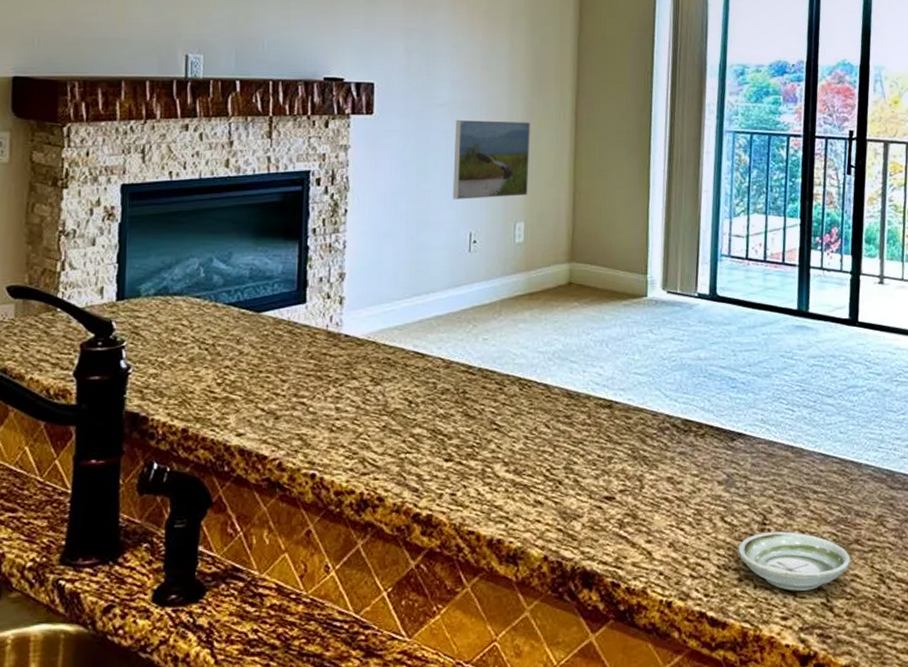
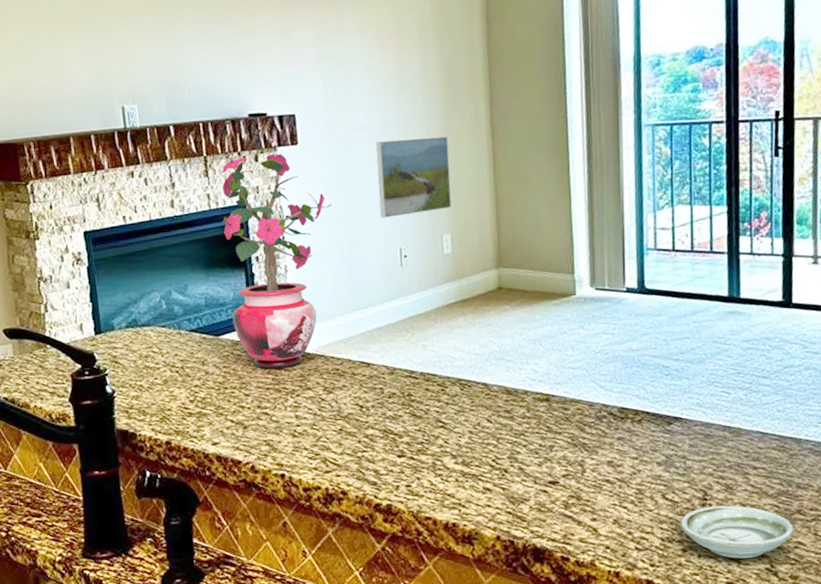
potted plant: none [278,114,402,353] -> present [221,152,332,369]

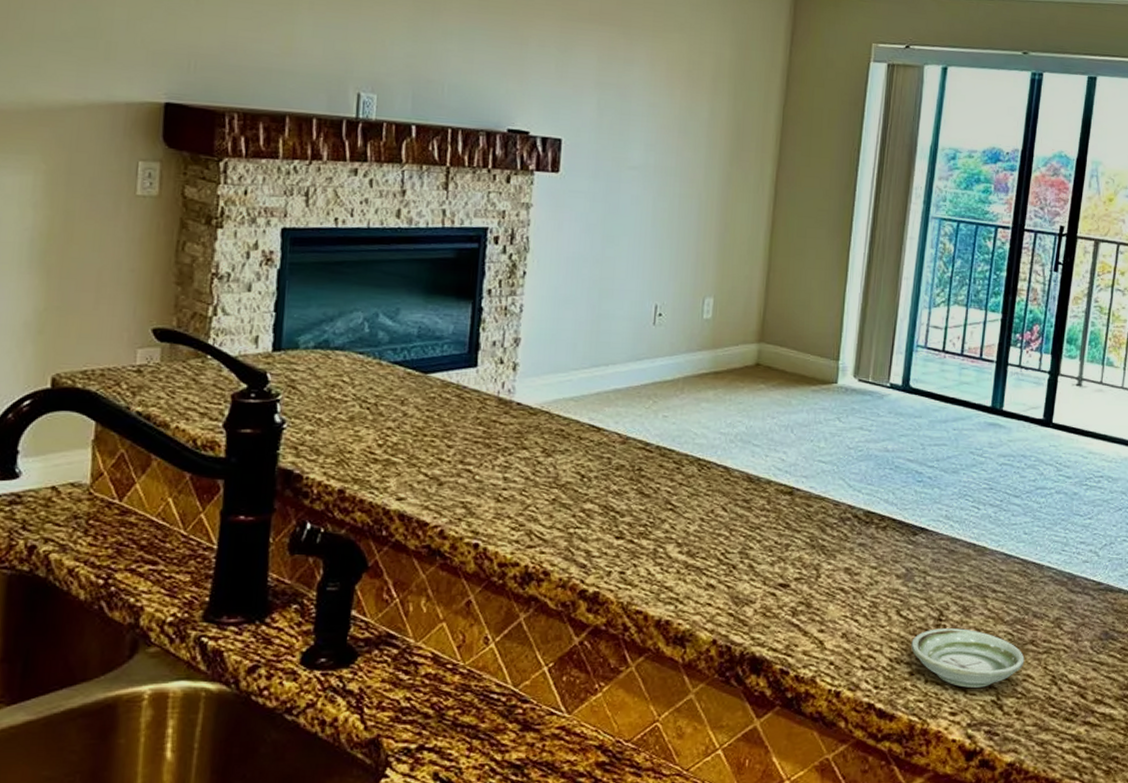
potted plant: present [221,152,332,369] -> none [447,166,587,420]
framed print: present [376,136,452,218] -> none [640,184,727,271]

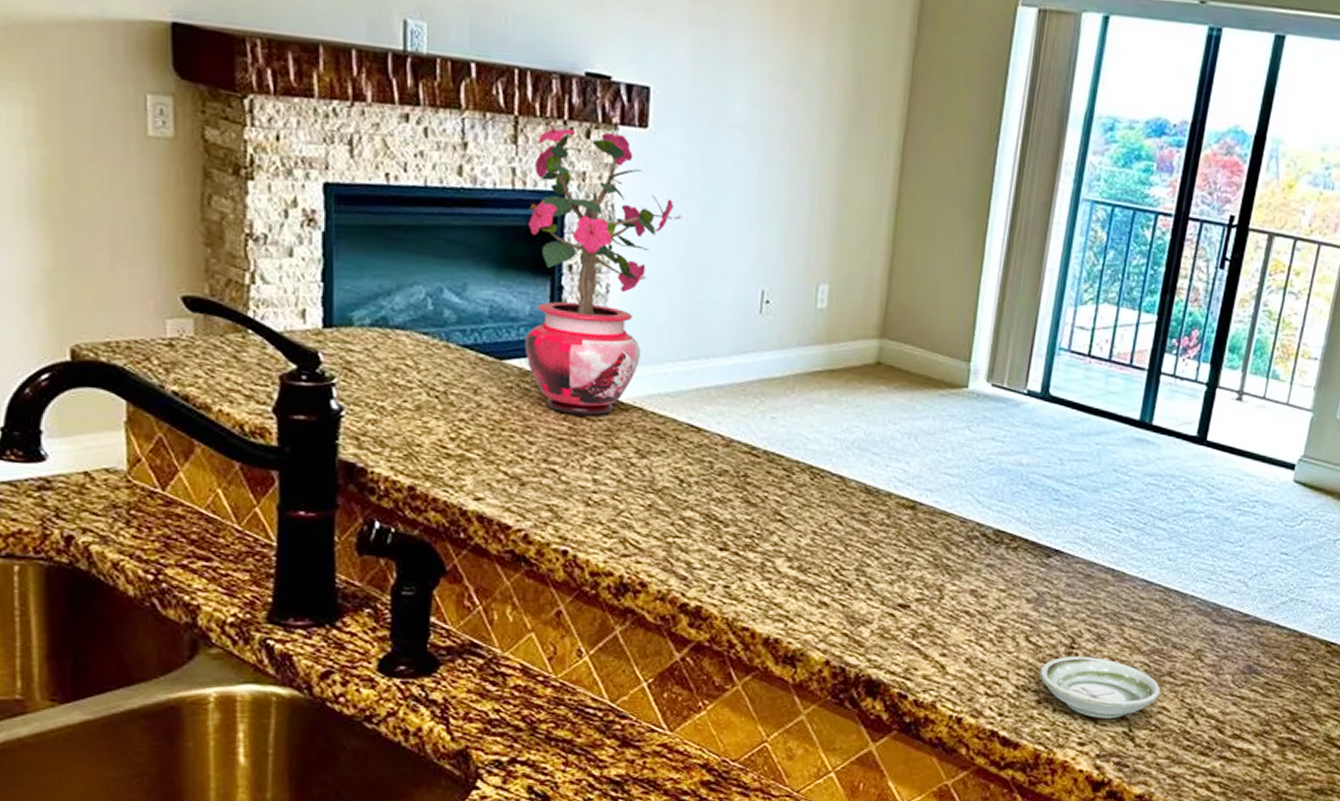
potted plant: none [447,166,587,420] -> present [524,117,682,416]

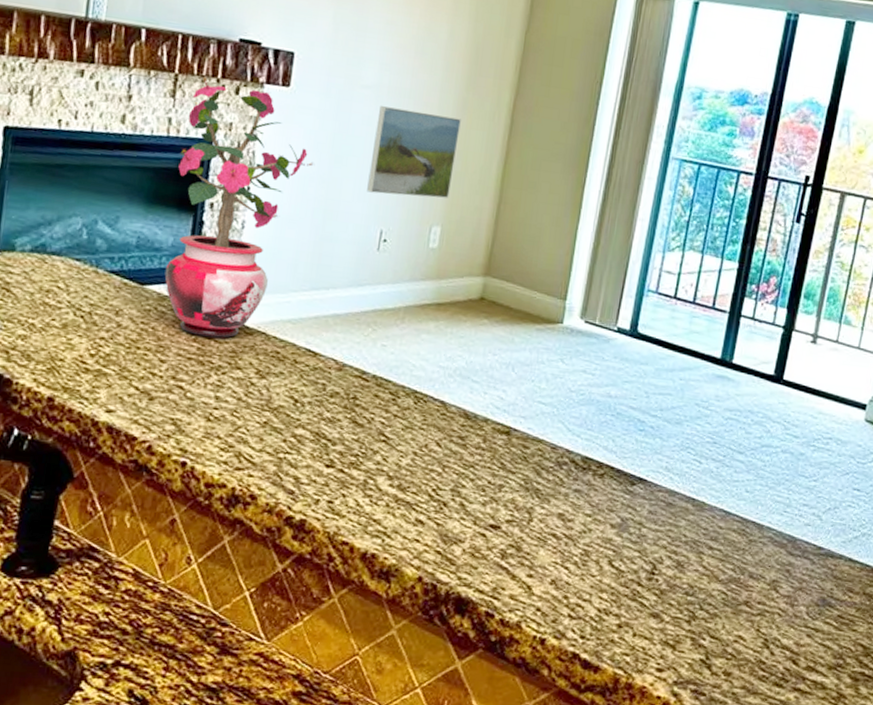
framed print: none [744,146,845,253] -> present [367,105,461,198]
saucer: present [1039,656,1161,718] -> none [621,582,738,646]

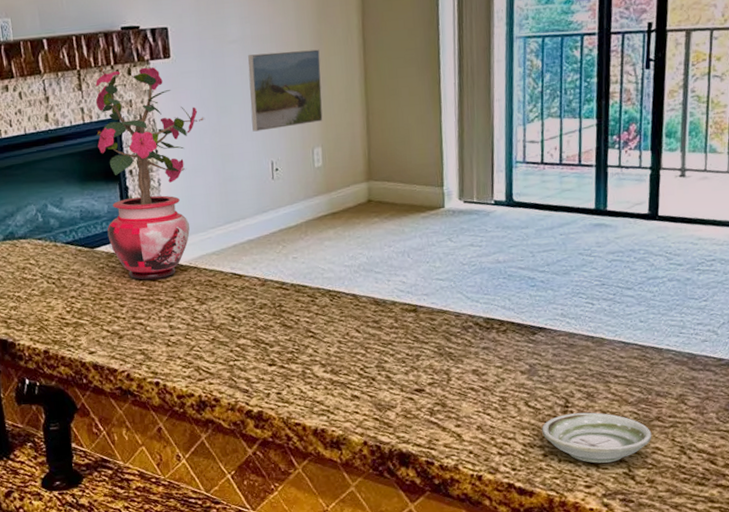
saucer: none [621,582,738,646] -> present [542,412,652,463]

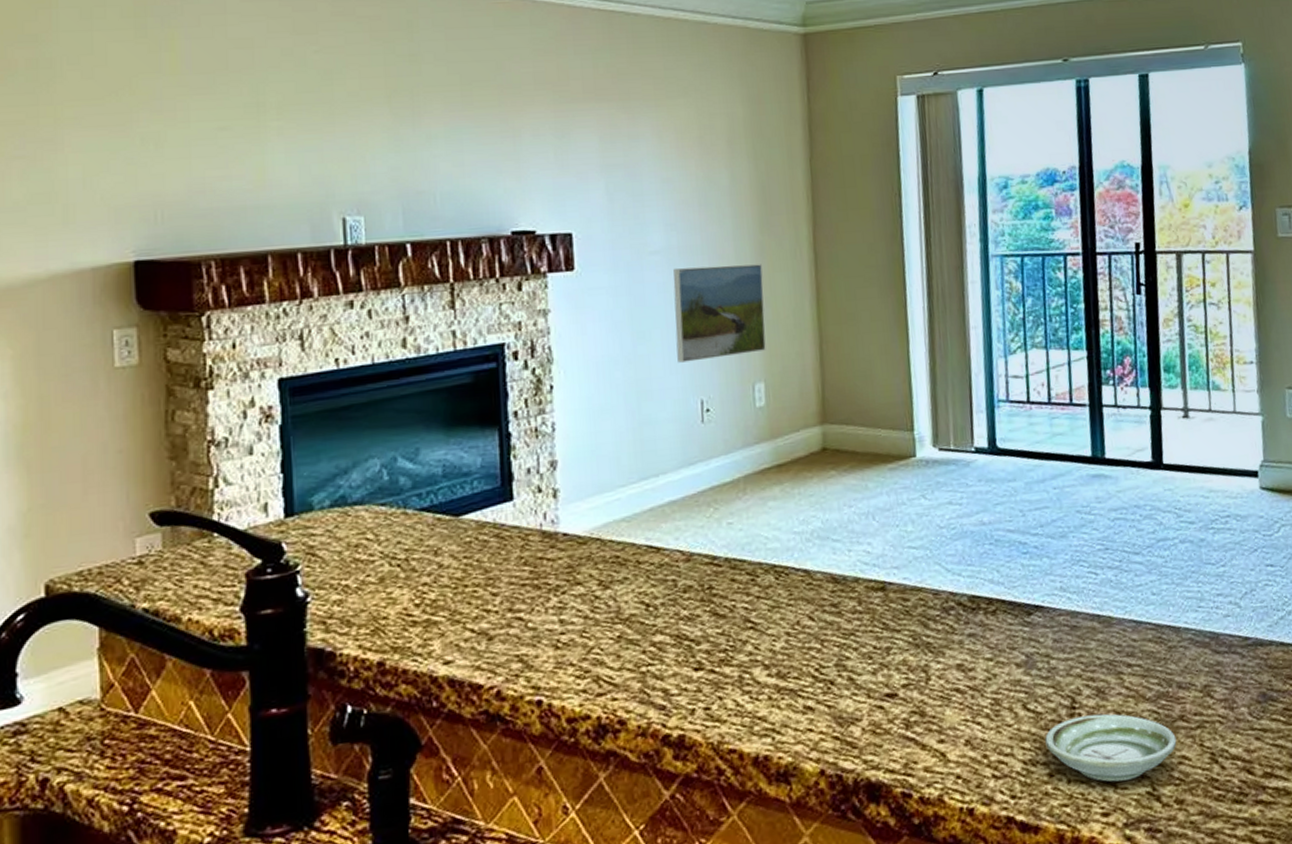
potted plant: present [95,65,204,280] -> none [471,278,616,558]

